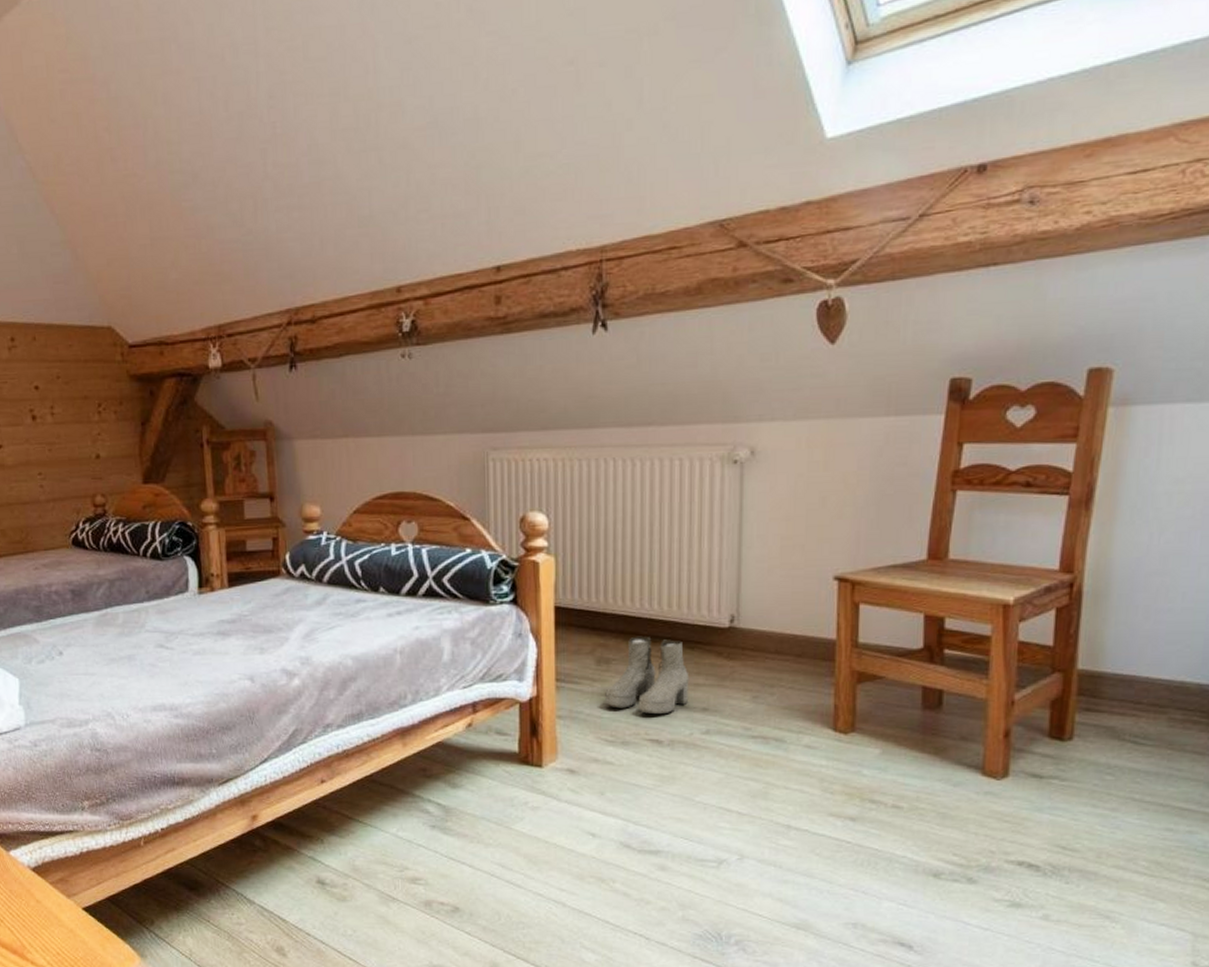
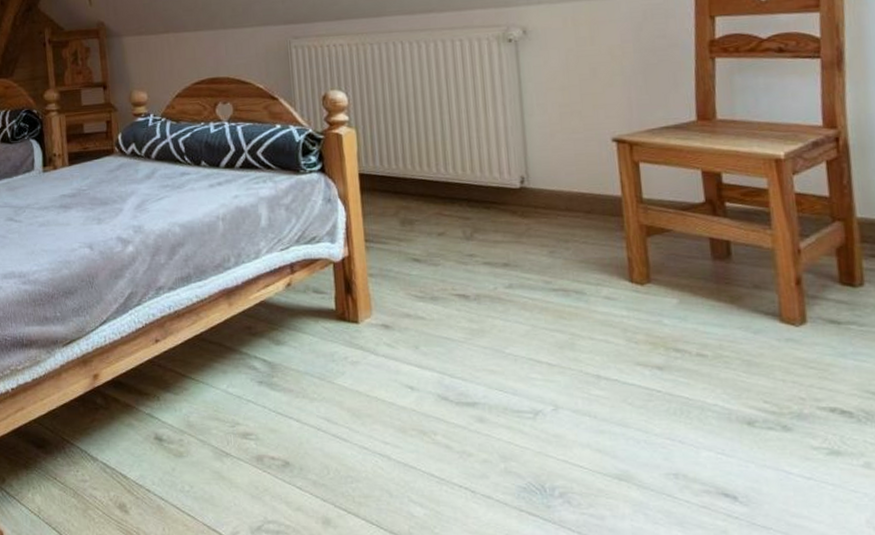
boots: present [605,636,690,715] -> none [411,198,489,271]

